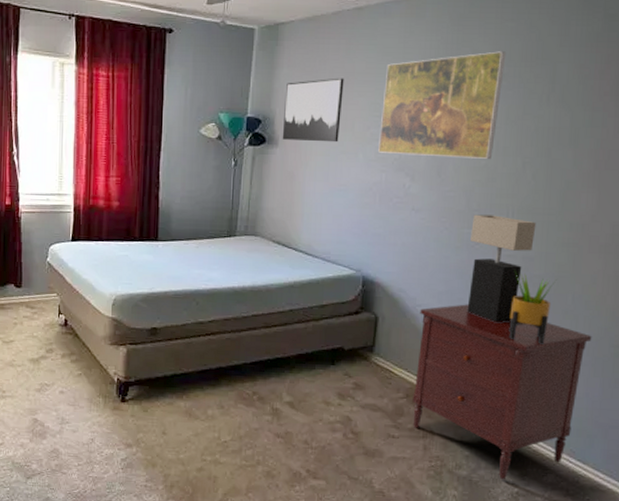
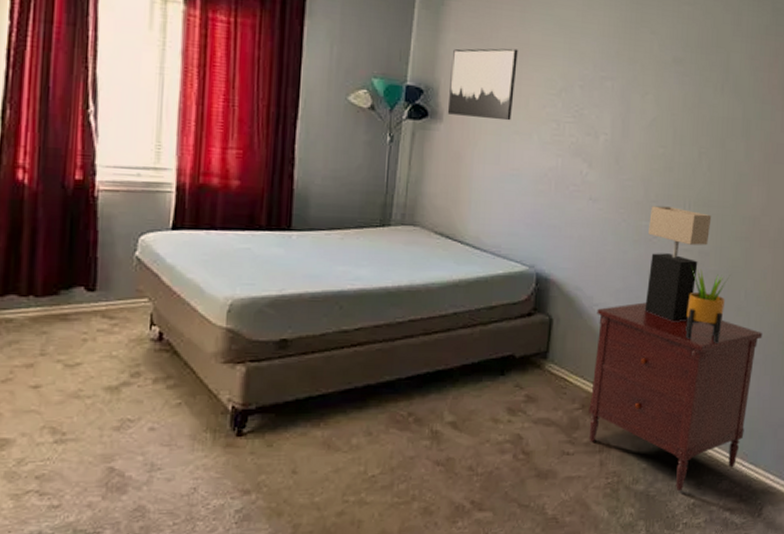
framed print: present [378,51,507,159] -> none [554,34,684,147]

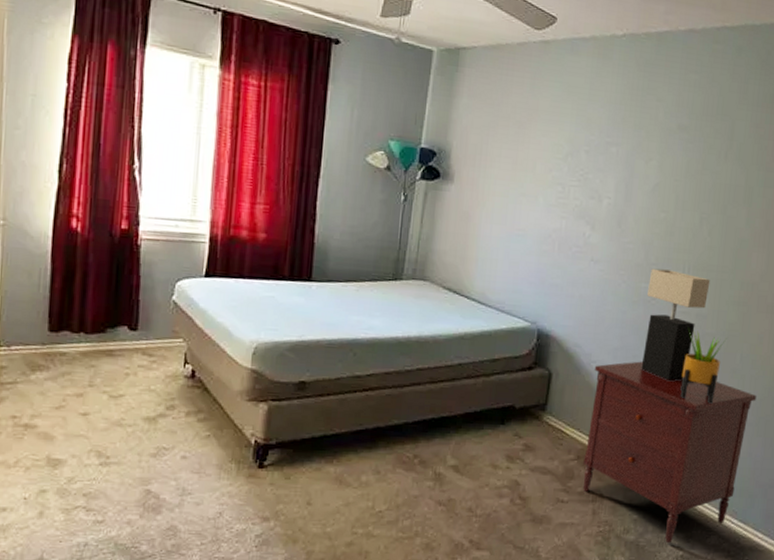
wall art: present [447,48,518,121] -> none [458,113,527,184]

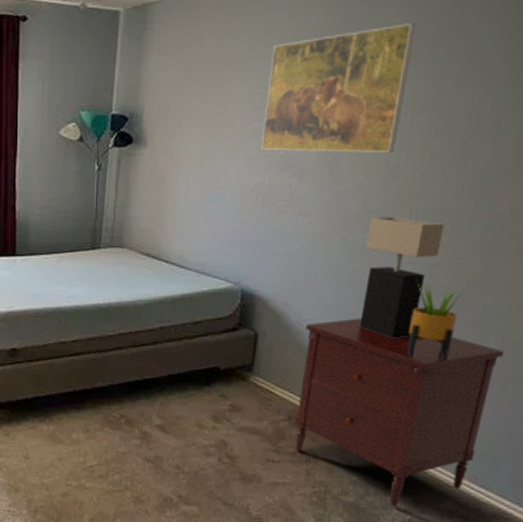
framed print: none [559,102,689,212] -> present [261,23,417,152]

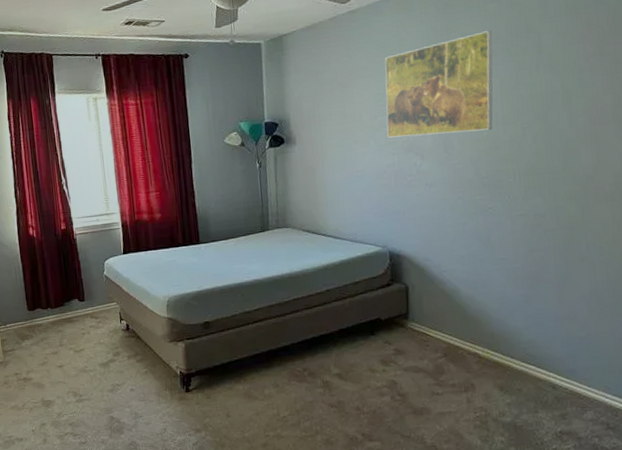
dresser: present [294,318,504,507] -> none [446,264,610,422]
table lamp: present [359,217,445,338] -> none [483,179,543,277]
potted plant: present [406,280,466,361] -> none [529,228,570,292]

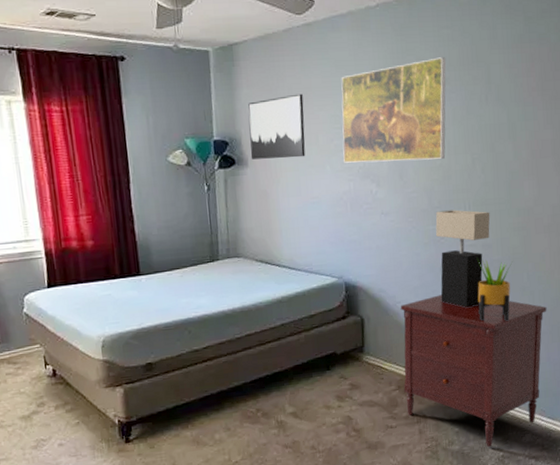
wall art: none [296,75,350,138] -> present [248,93,306,160]
dresser: none [446,264,610,422] -> present [400,294,547,448]
table lamp: none [483,179,543,277] -> present [435,210,490,307]
potted plant: none [529,228,570,292] -> present [477,259,513,321]

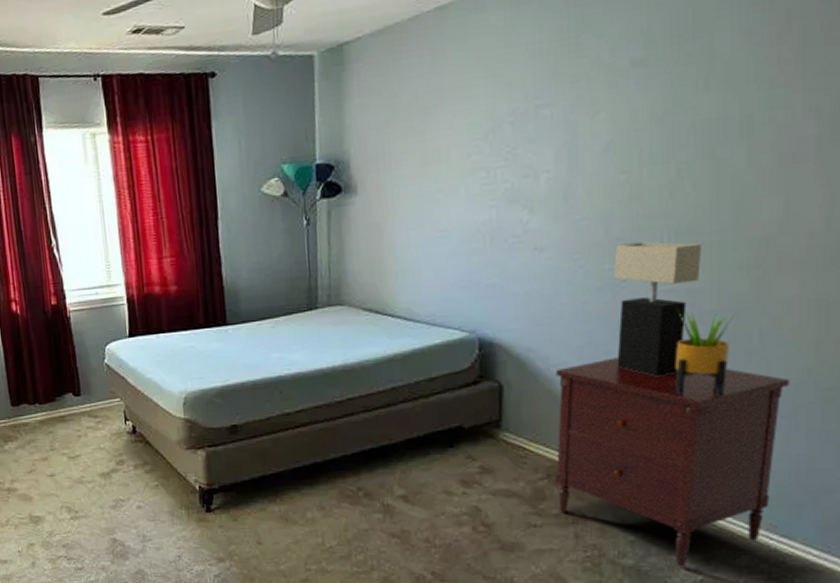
wall art: present [248,93,306,160] -> none [360,98,433,186]
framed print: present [341,57,446,163] -> none [483,29,644,185]

